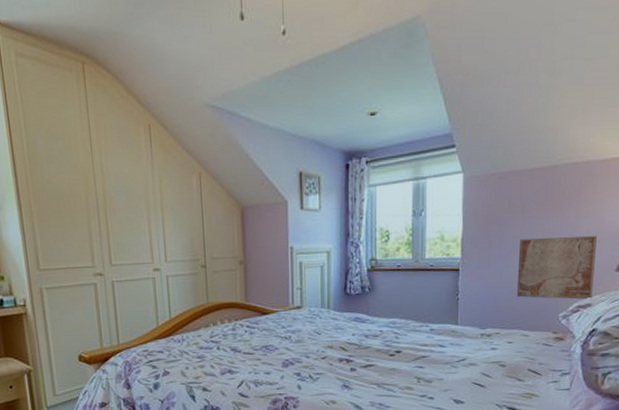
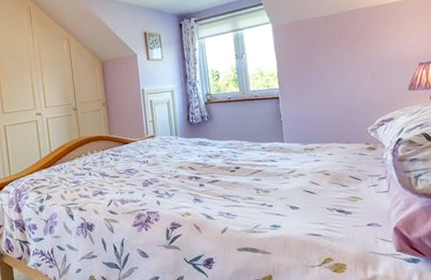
wall art: present [516,236,597,300] -> none [325,63,393,117]

